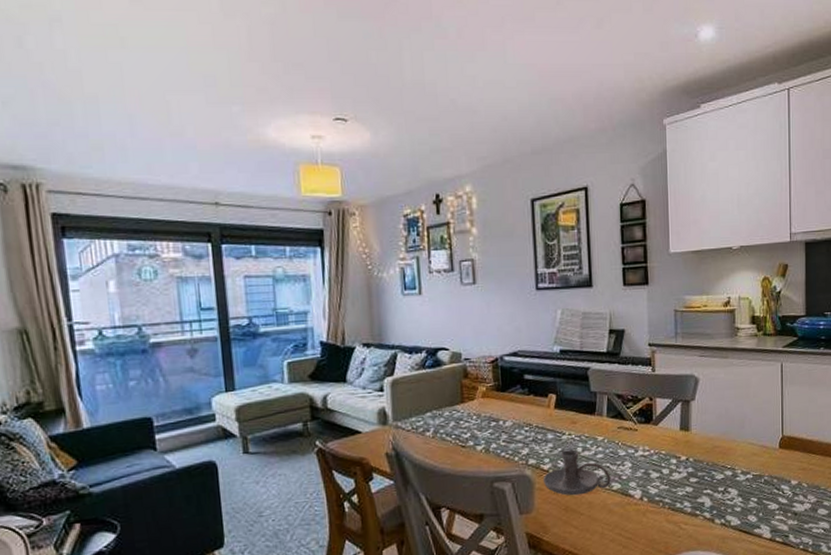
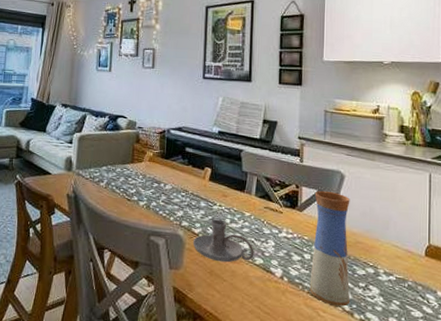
vase: none [670,398,711,516] -> present [309,190,351,307]

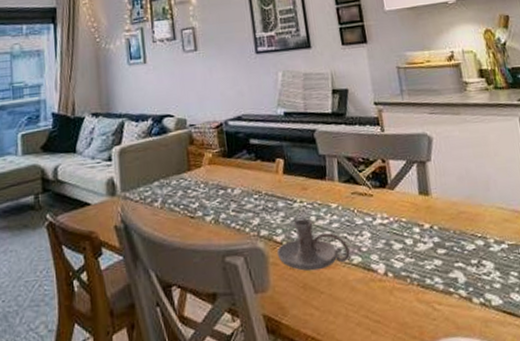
vase: present [309,190,351,307] -> none [404,159,466,294]

